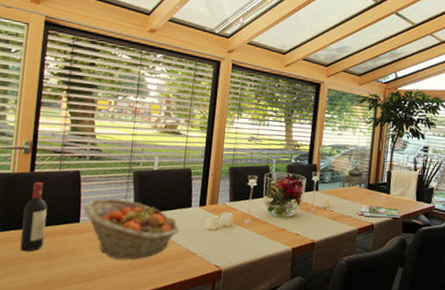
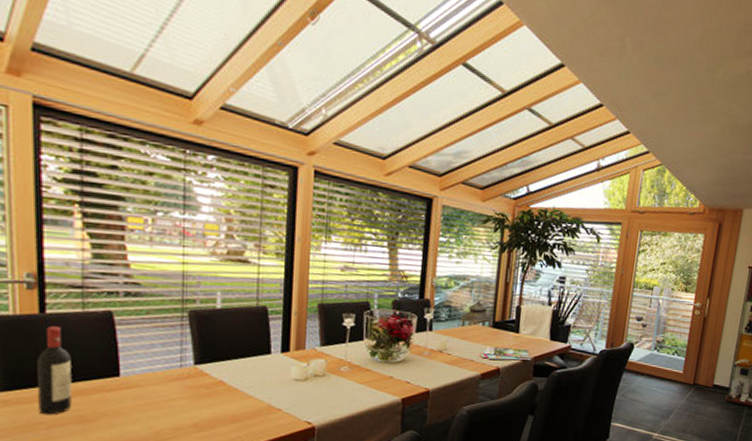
fruit basket: present [83,198,179,261] -> none [123,345,256,421]

